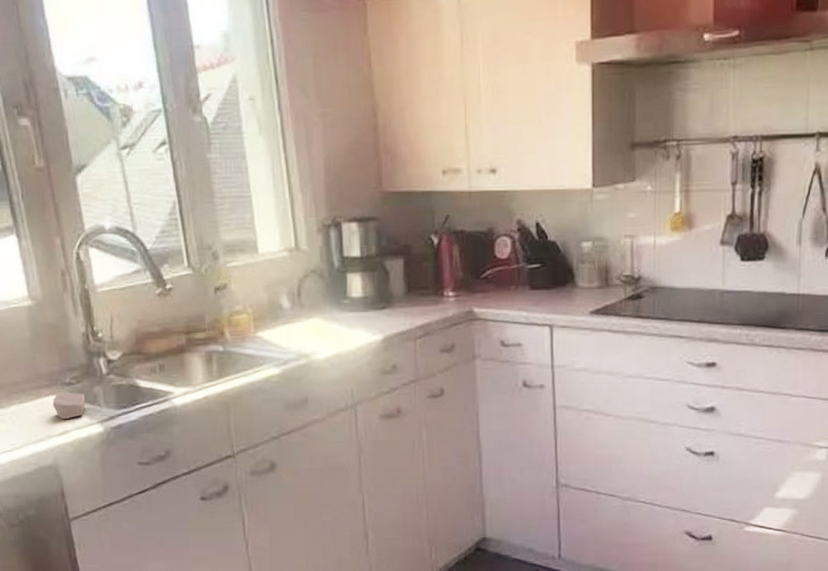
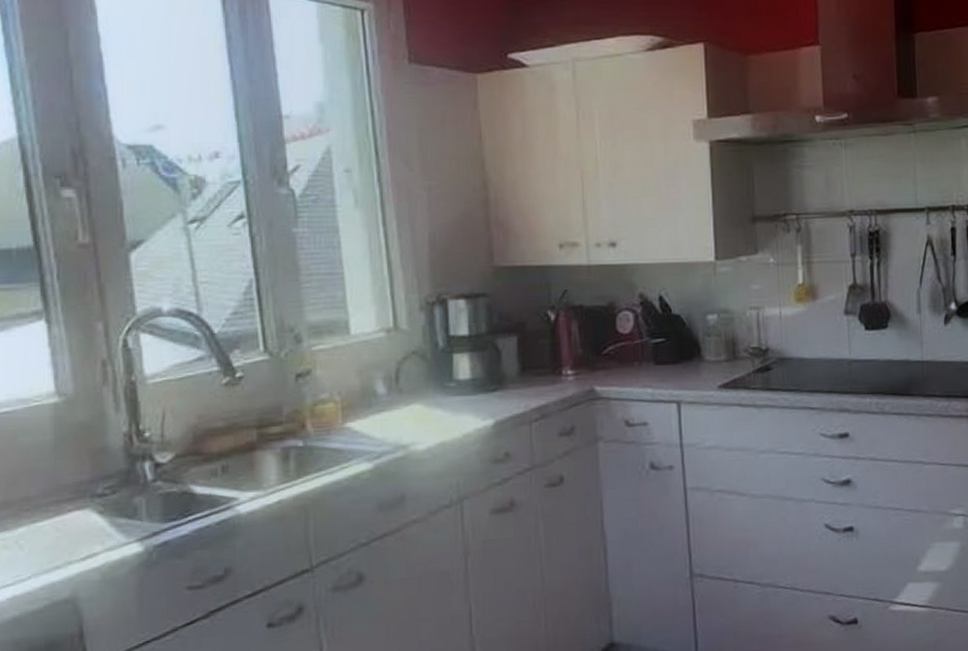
soap bar: present [52,392,86,420] -> none [77,505,122,540]

